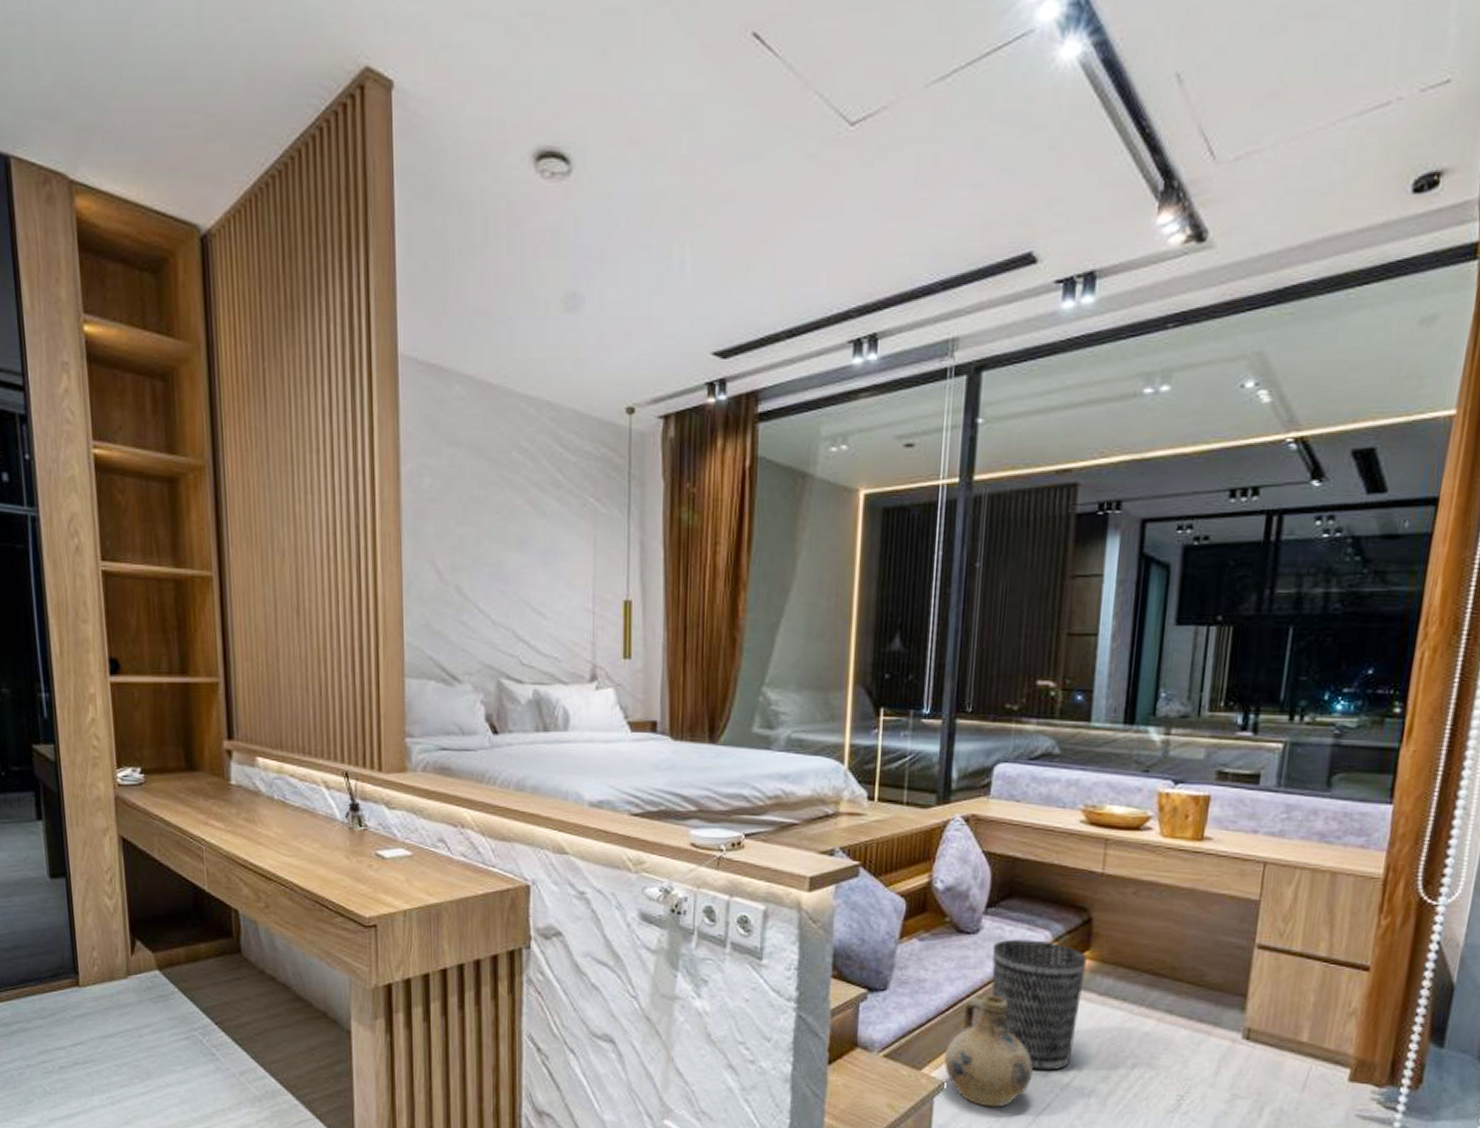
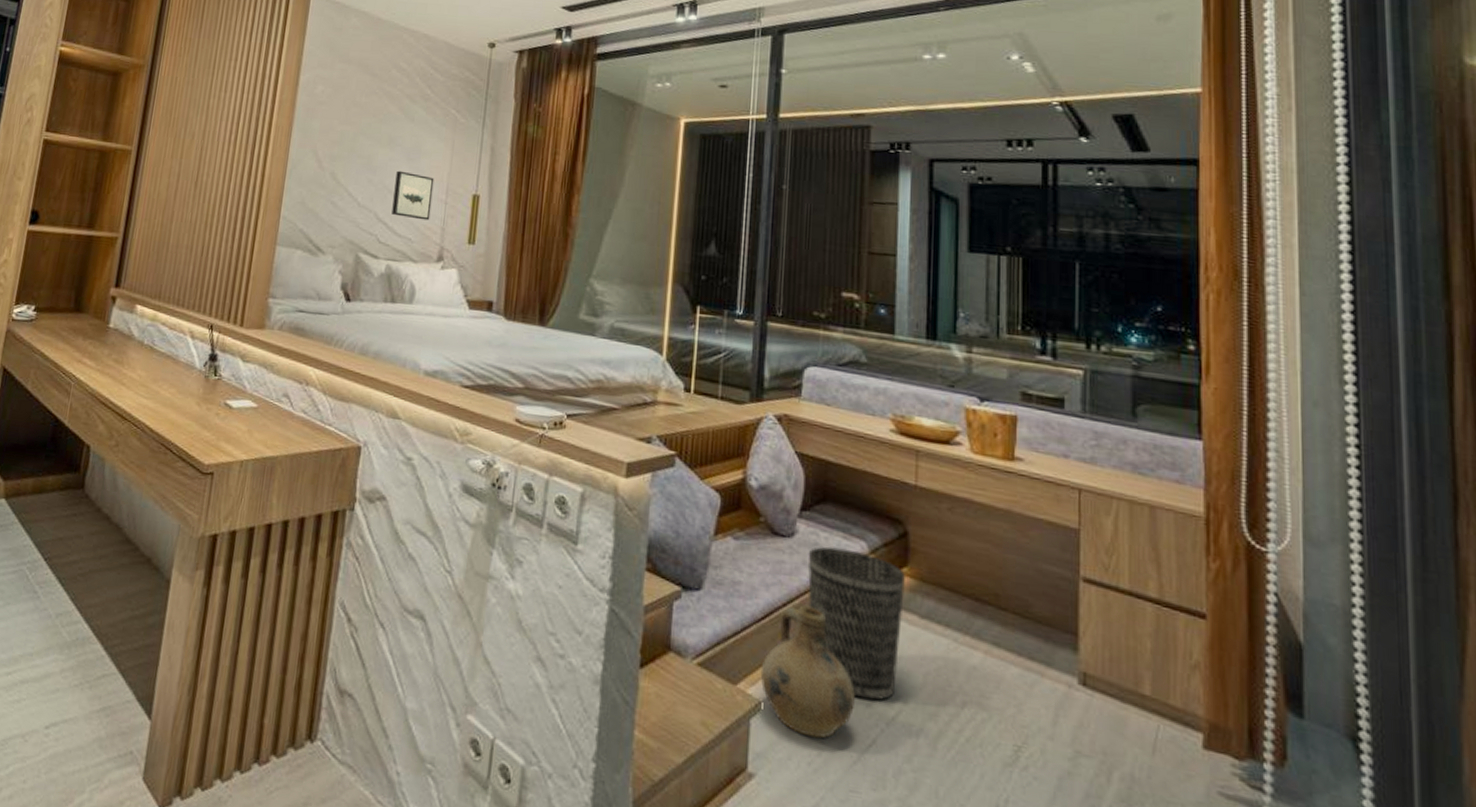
wall art: none [532,578,578,635] -> present [391,170,434,221]

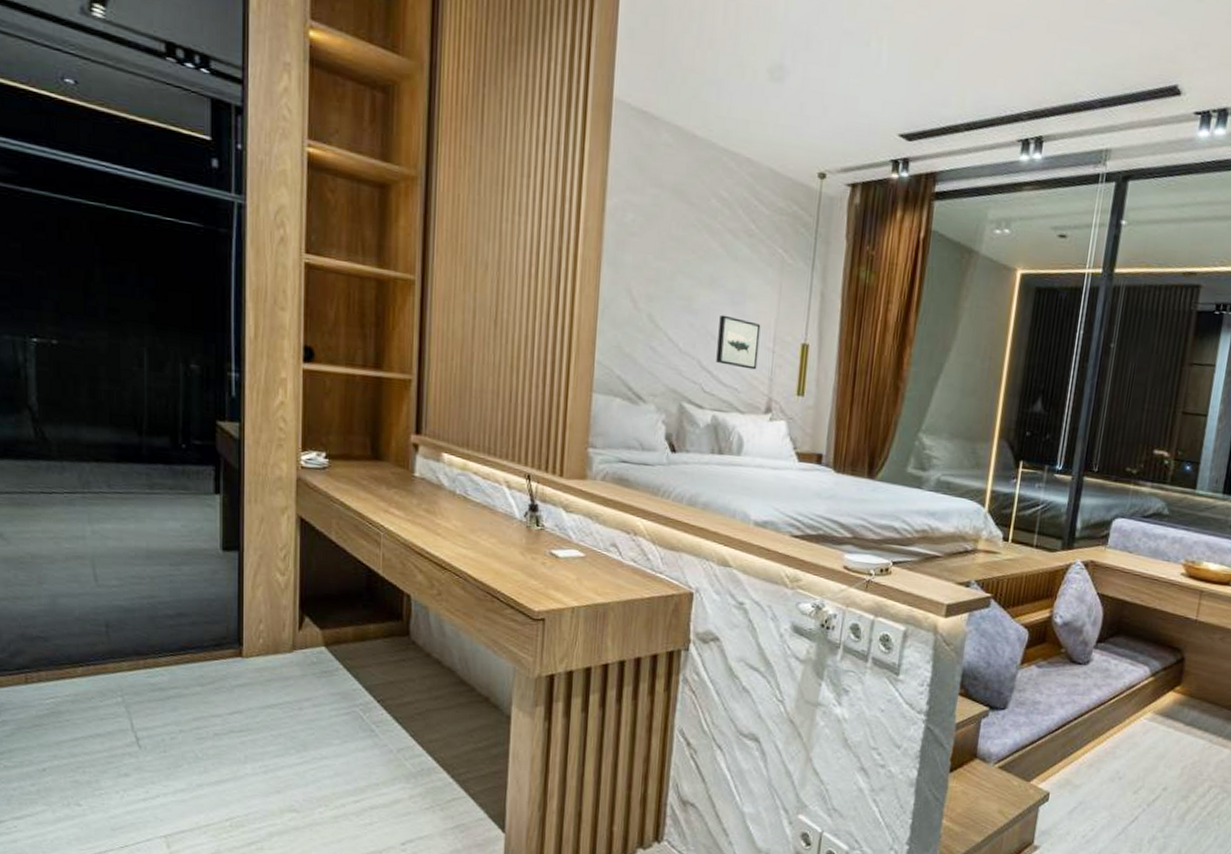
ceramic jug: present [760,605,855,739] -> none [1050,719,1126,818]
wastebasket: present [808,546,905,701] -> none [1095,671,1178,789]

